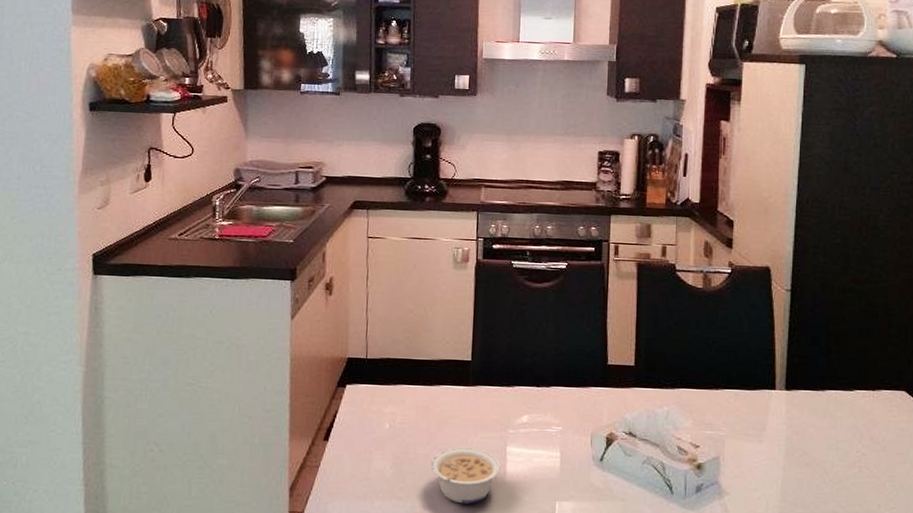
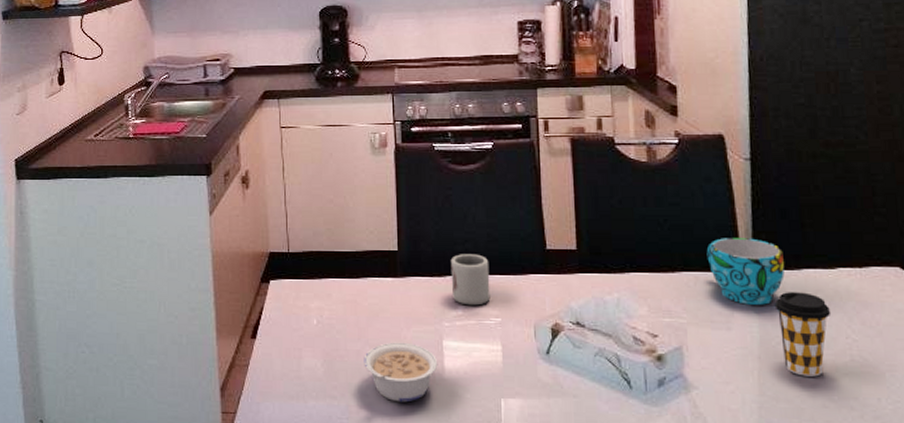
cup: none [519,366,555,415] -> present [450,254,491,306]
cup: none [747,360,811,421] -> present [706,238,785,305]
coffee cup: none [800,410,847,485] -> present [774,292,832,377]

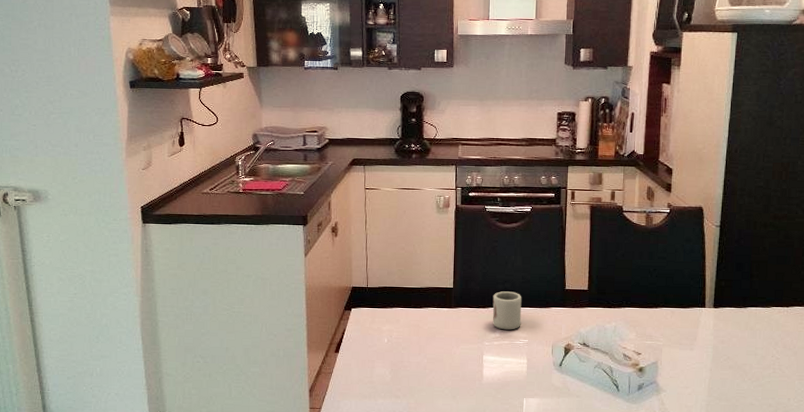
legume: present [364,342,438,403] -> none [422,356,479,401]
cup: present [706,238,785,305] -> none [681,284,736,333]
coffee cup: present [774,292,832,377] -> none [725,324,764,383]

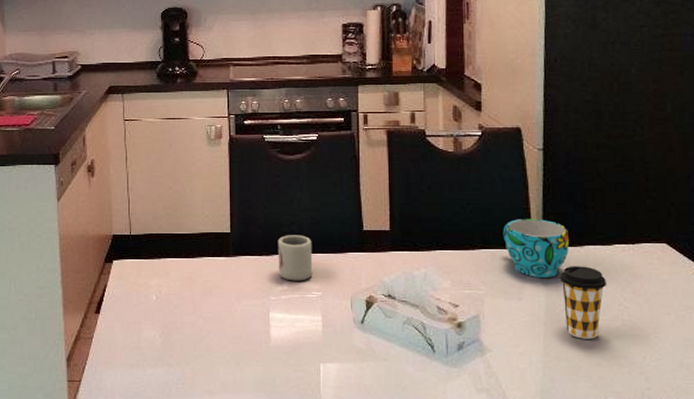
cup: none [681,284,736,333] -> present [503,219,569,277]
coffee cup: none [725,324,764,383] -> present [559,266,607,339]

